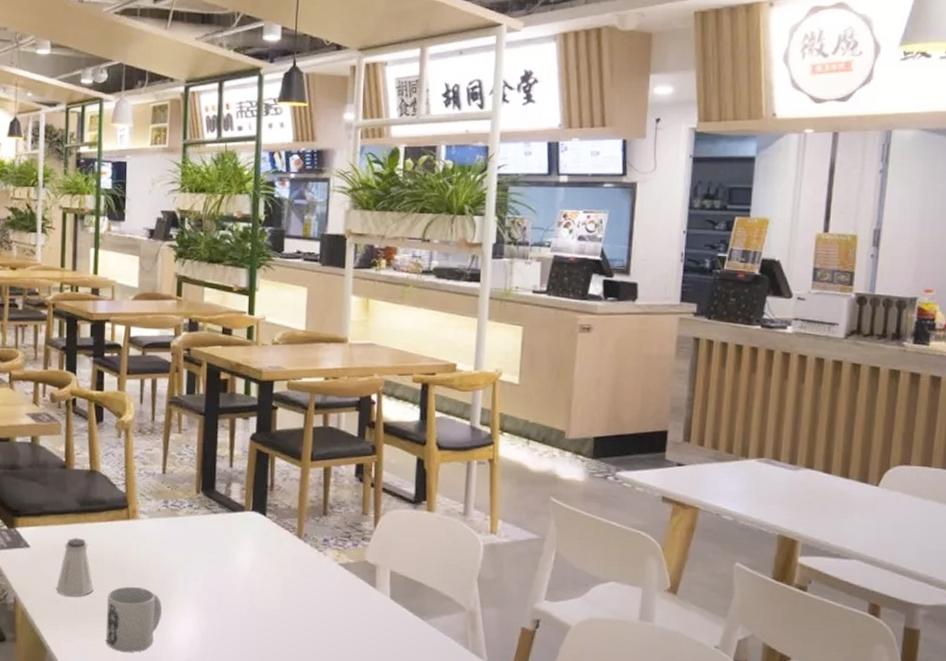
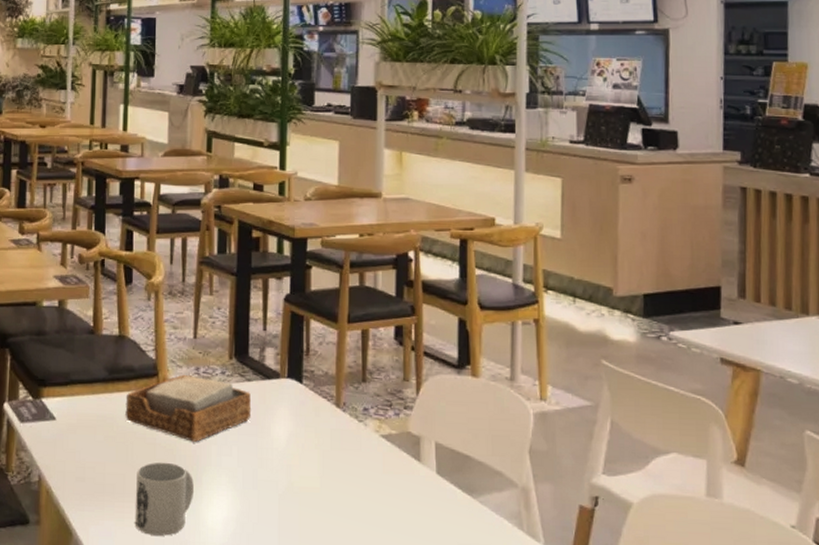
saltshaker: present [56,538,93,597] -> none [83,409,122,474]
napkin holder: none [96,507,217,568] -> present [125,375,252,442]

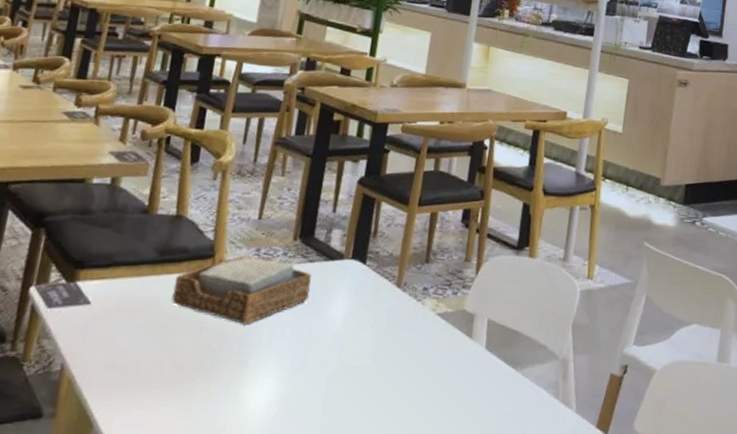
mug: present [133,462,194,536] -> none [166,346,239,422]

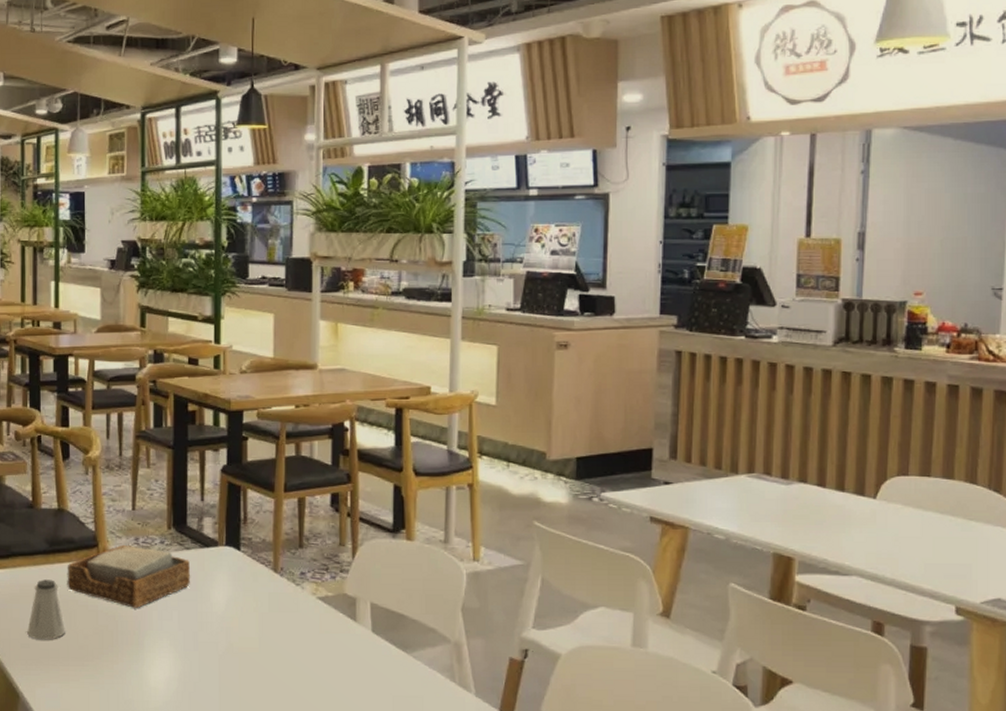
saltshaker: none [115,292,162,360] -> present [27,579,65,640]

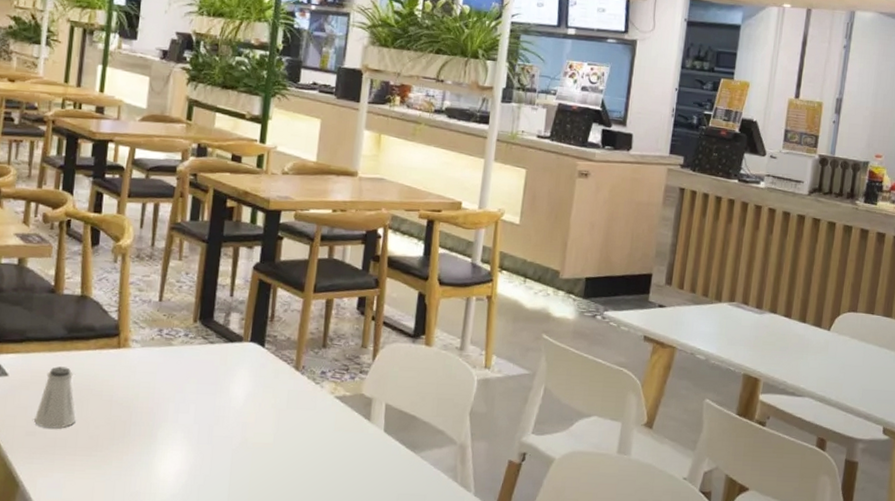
napkin holder: present [67,545,191,608] -> none [82,336,213,400]

